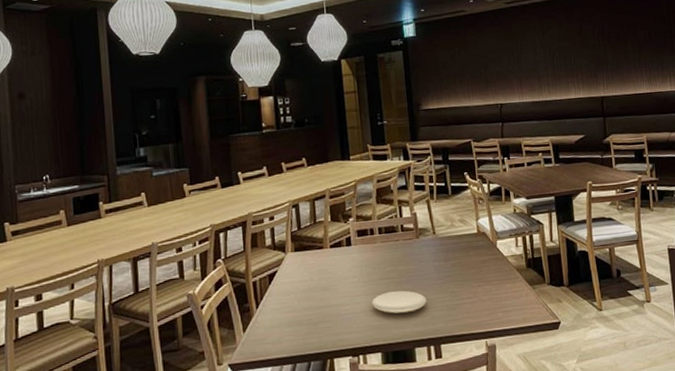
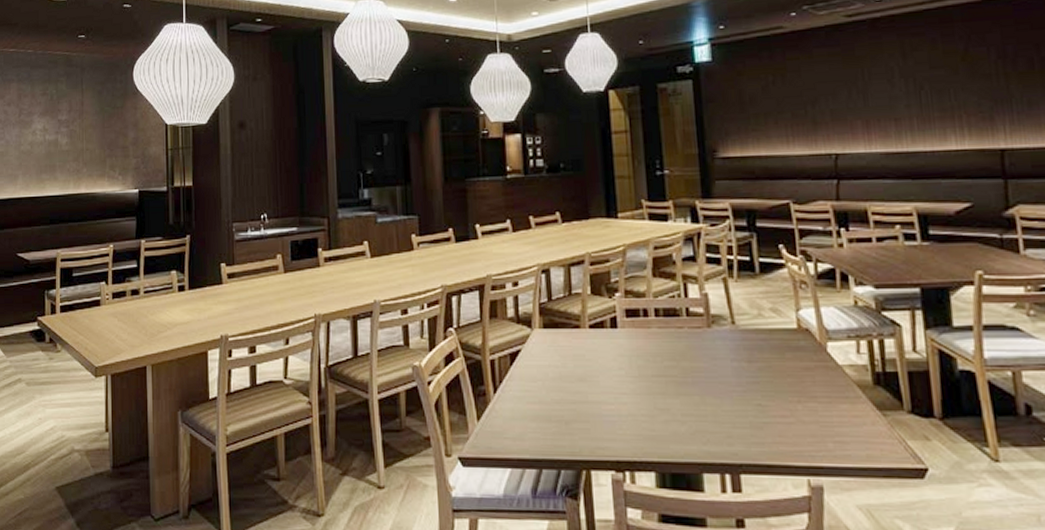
plate: present [372,290,427,314] -> none [643,394,721,425]

